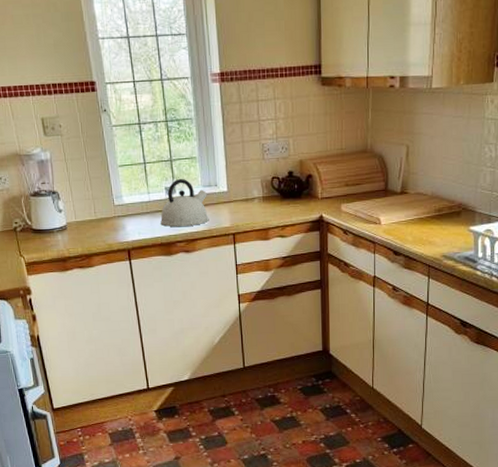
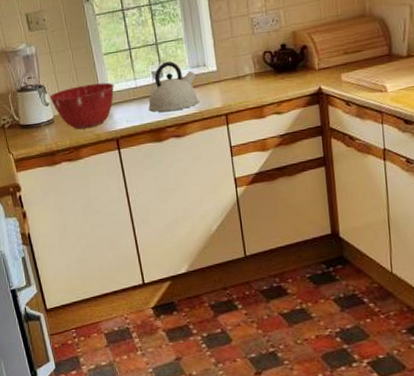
mixing bowl: none [62,194,128,238] -> present [49,82,114,130]

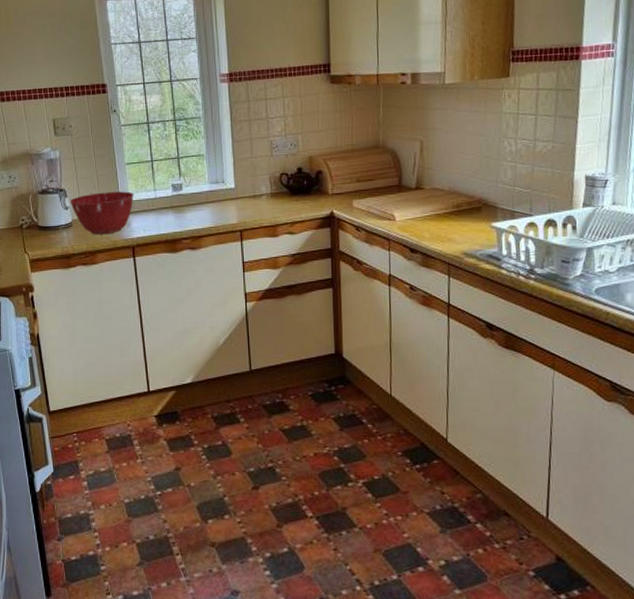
kettle: present [148,61,200,112] -> none [166,175,216,224]

